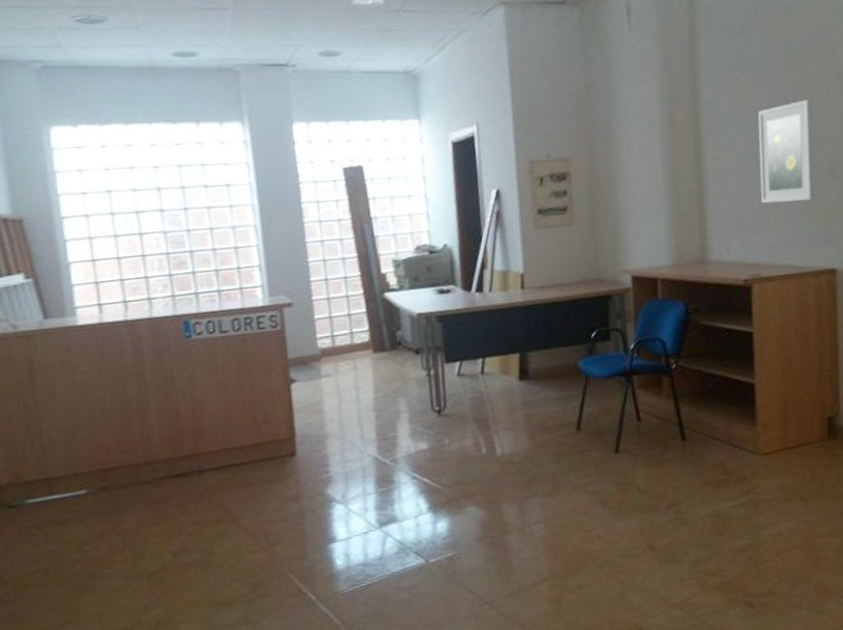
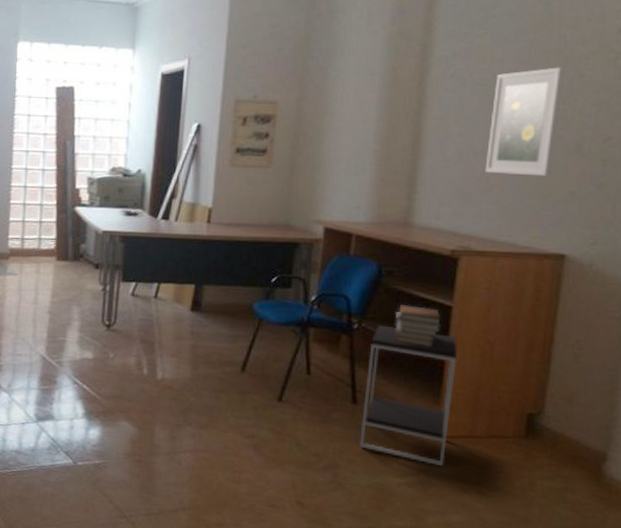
side table: none [689,359,767,483] -> present [359,325,458,466]
book stack: none [707,336,747,374] -> present [395,305,442,347]

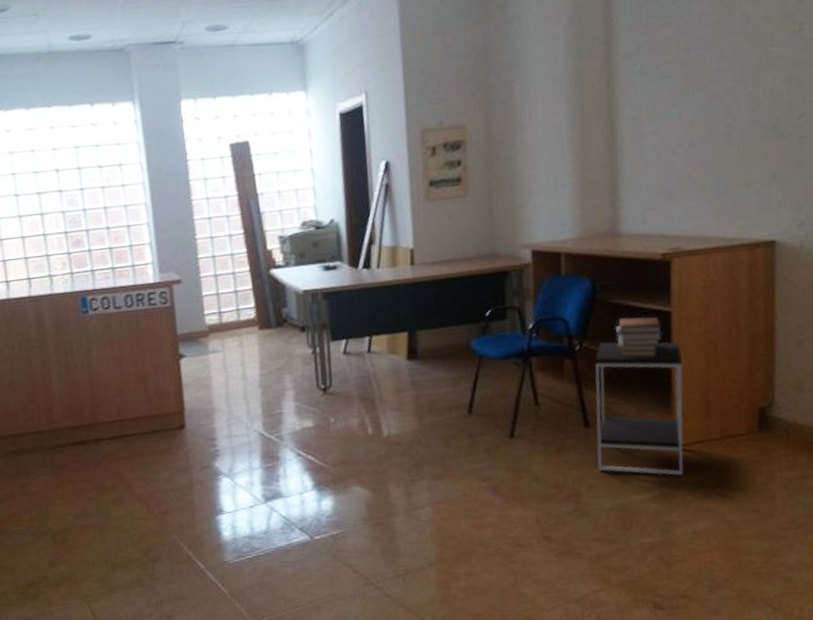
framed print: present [485,67,565,177] -> none [684,46,752,169]

